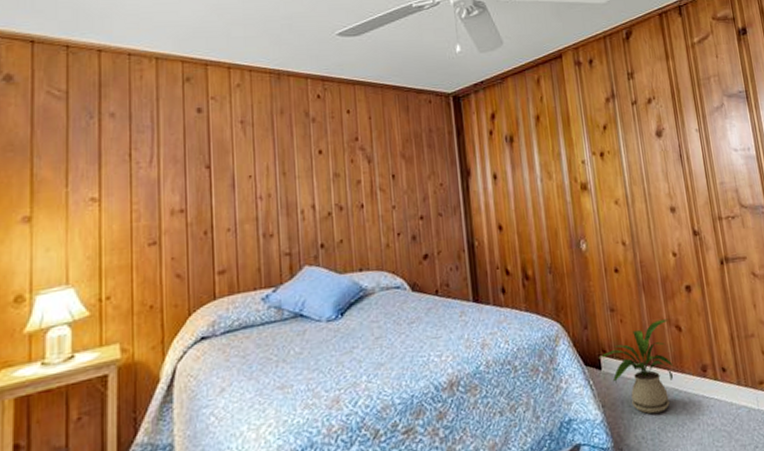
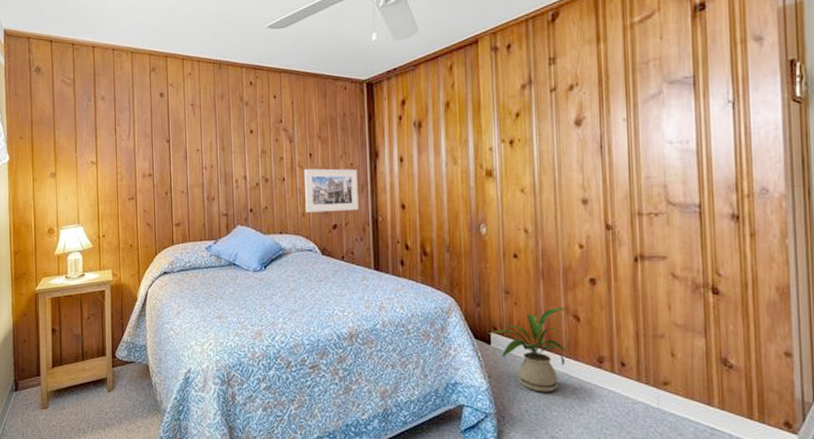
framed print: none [387,189,452,243] -> present [305,168,359,213]

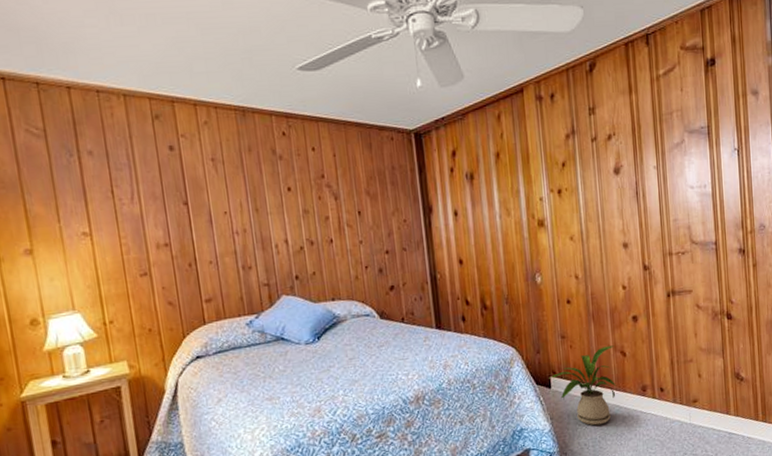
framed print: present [305,168,359,213] -> none [354,225,416,275]

